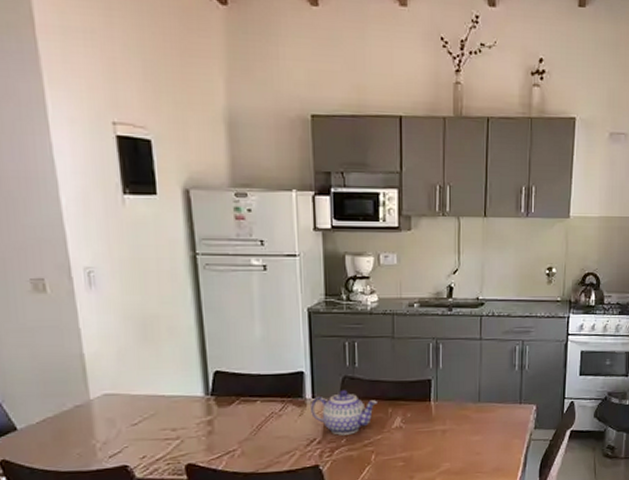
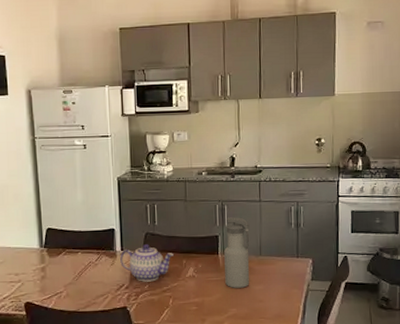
water bottle: none [438,358,468,441] -> present [224,217,250,289]

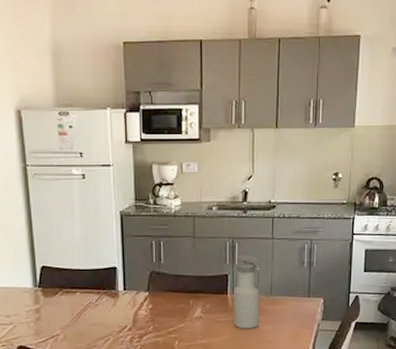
teapot: present [120,244,173,282] -> none [123,283,180,323]

